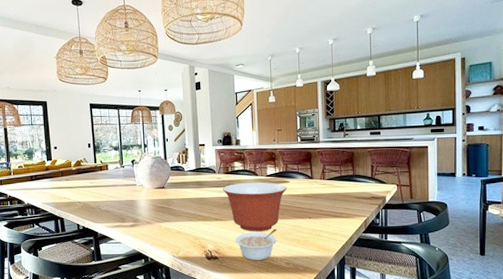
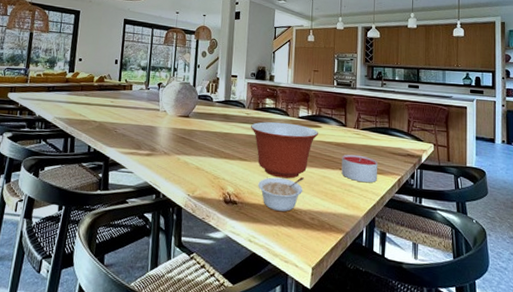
candle: none [311,203,345,227] -> present [341,154,378,183]

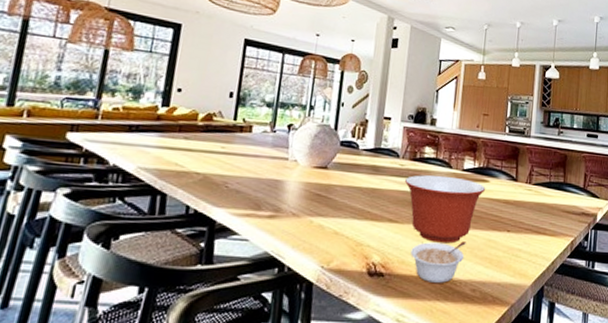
candle: present [341,154,378,183] -> none [509,213,550,247]

